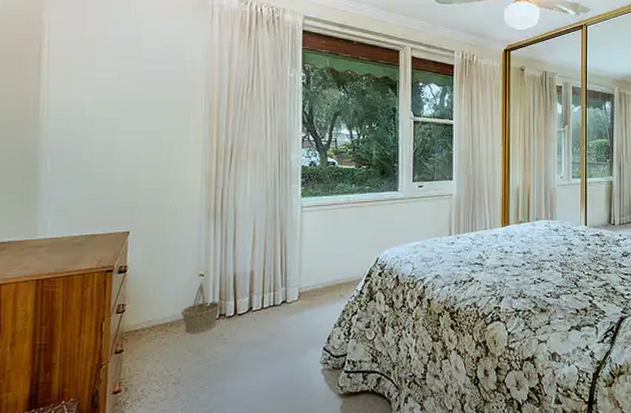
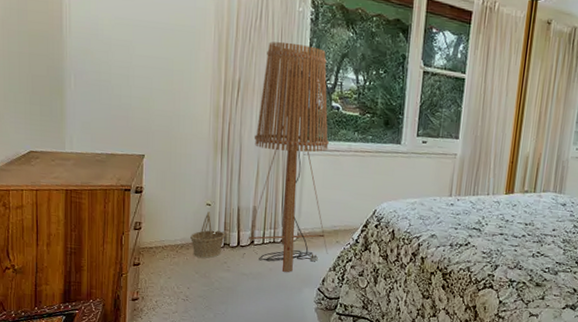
floor lamp: none [241,106,332,337] -> present [243,41,329,273]

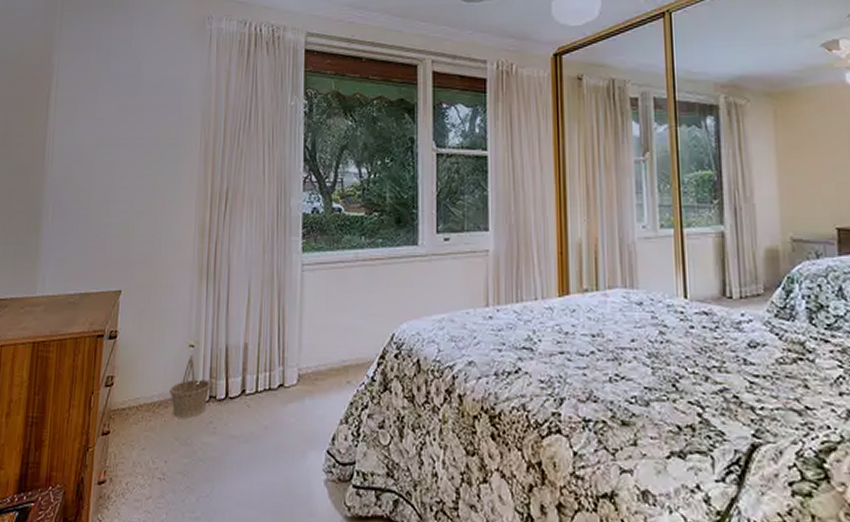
floor lamp: present [243,41,329,273] -> none [232,141,338,431]

